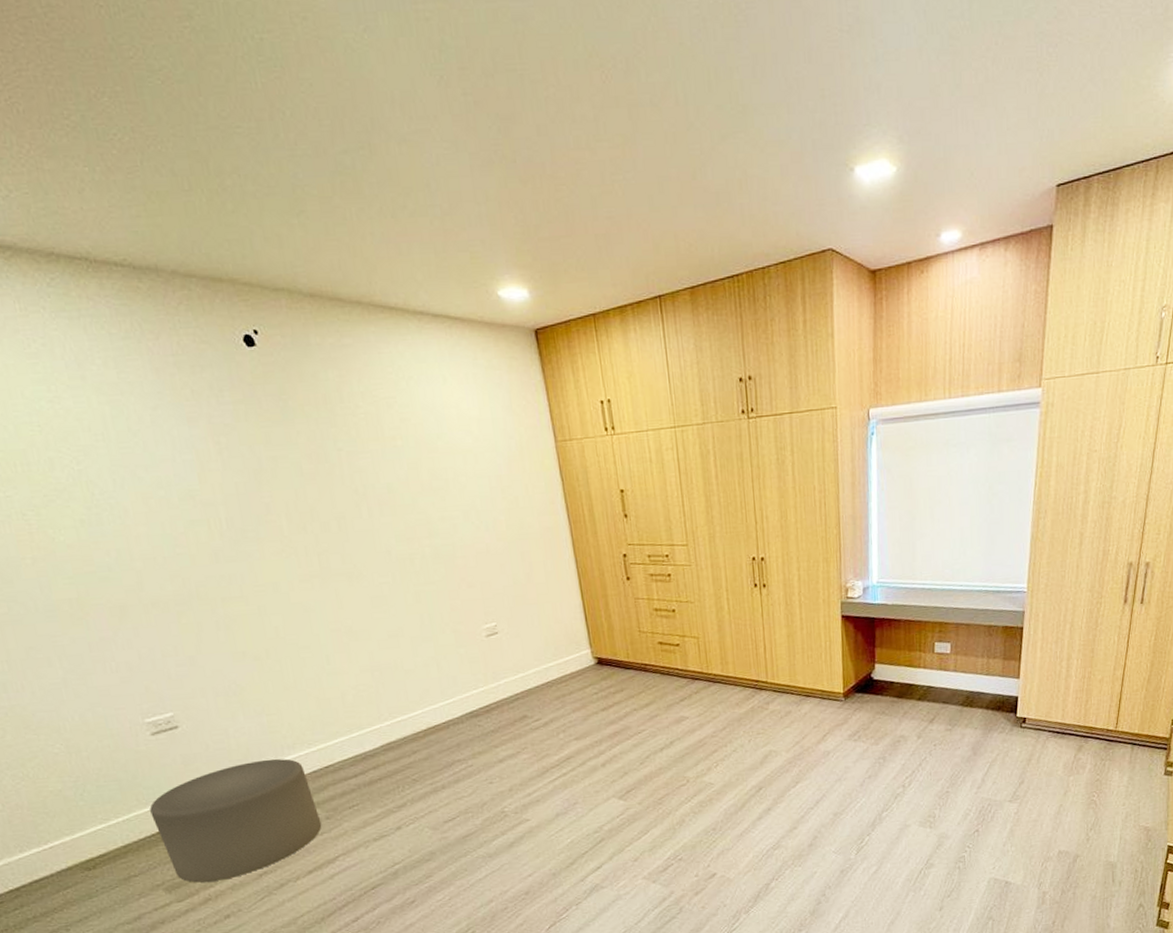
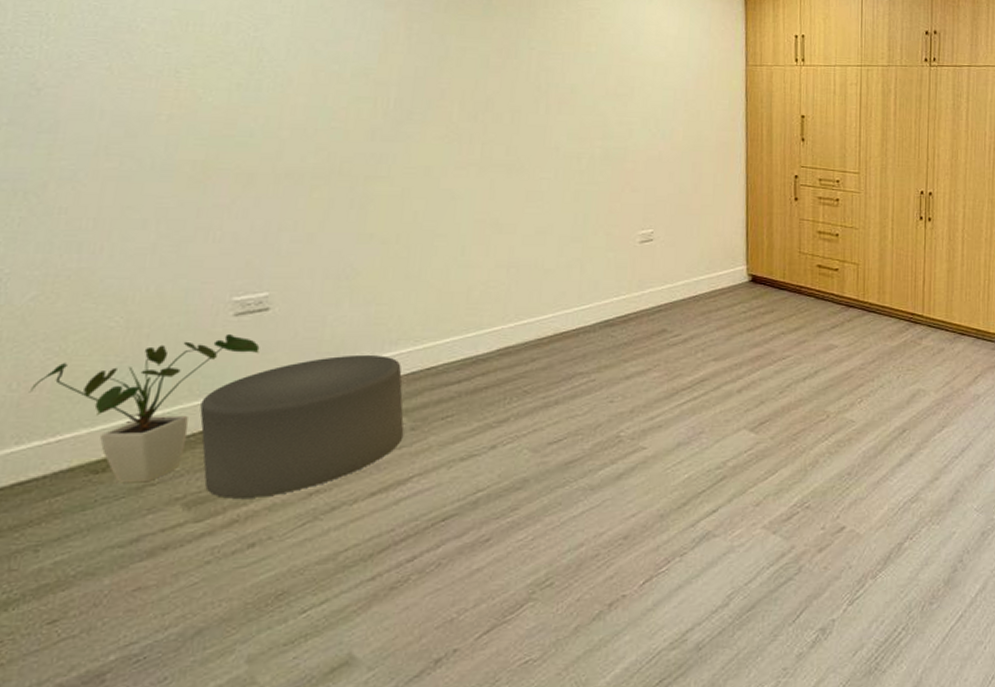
house plant: none [13,751,183,877] -> present [28,334,260,484]

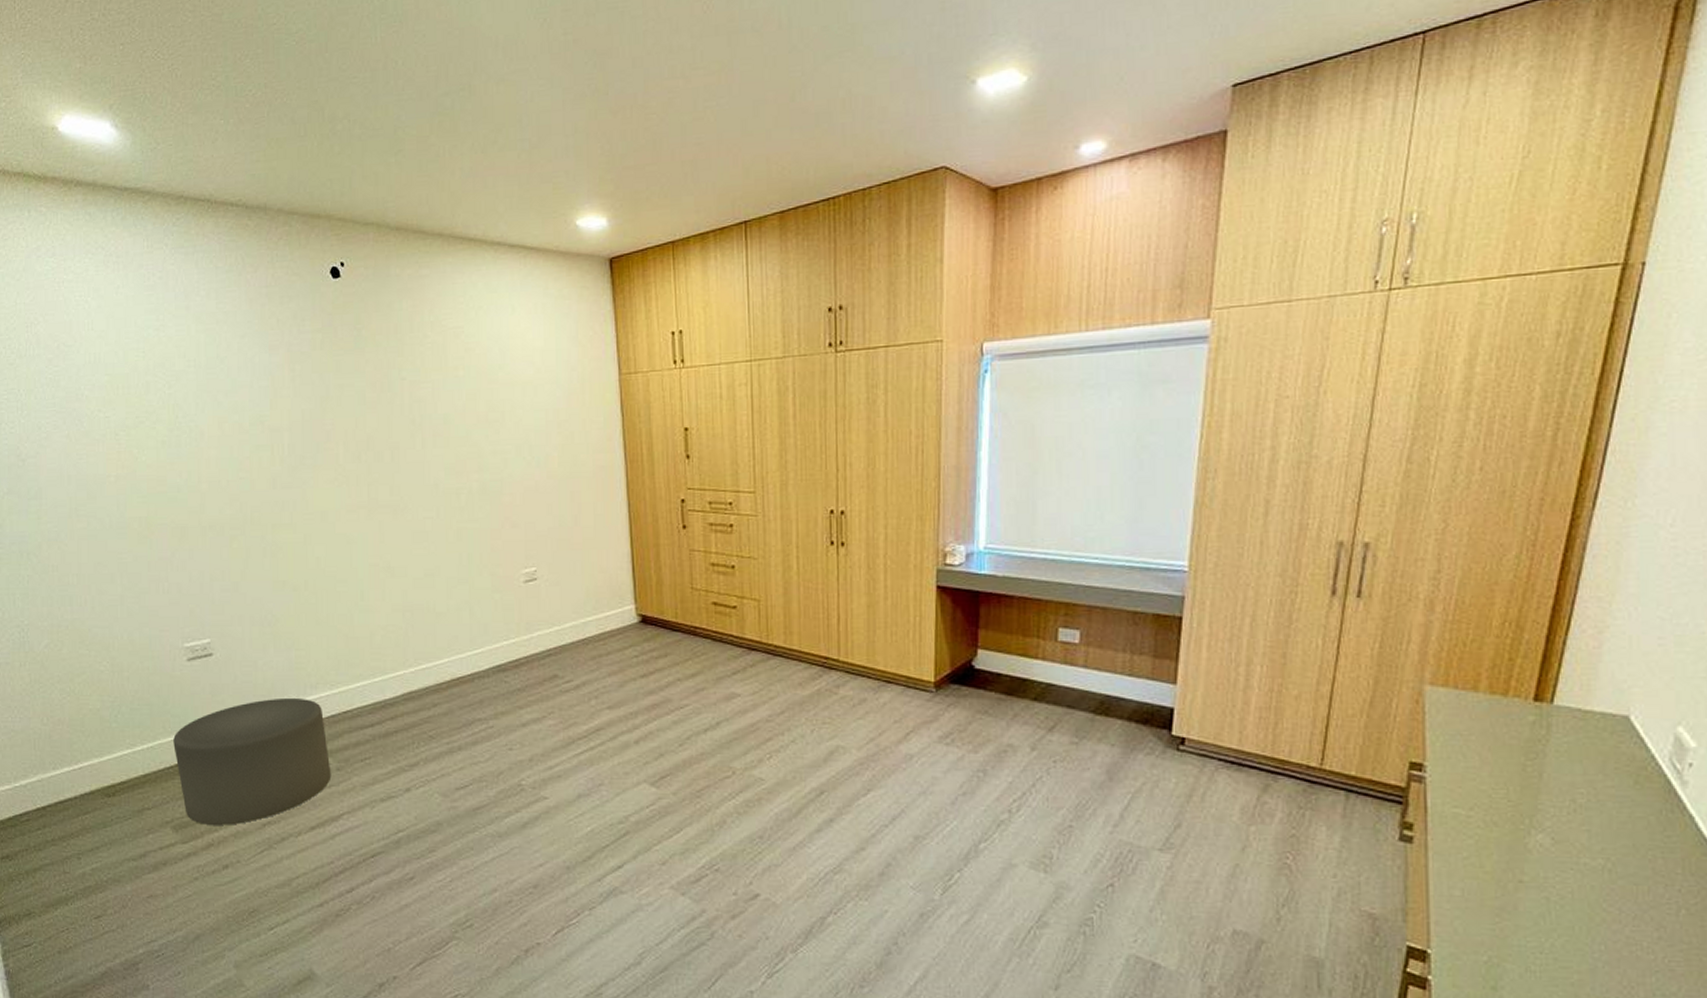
house plant: present [28,334,260,484] -> none [55,678,210,807]

